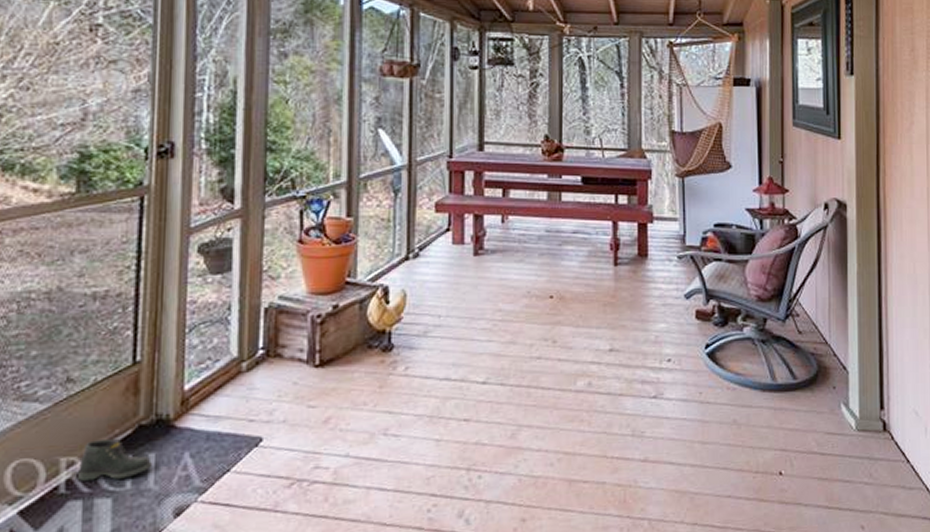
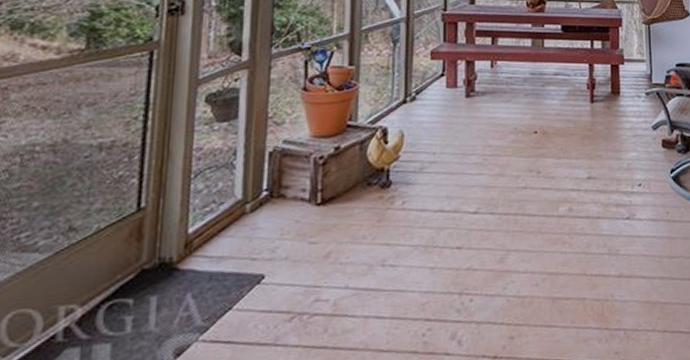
boot: present [76,438,153,481] -> none [75,283,155,328]

